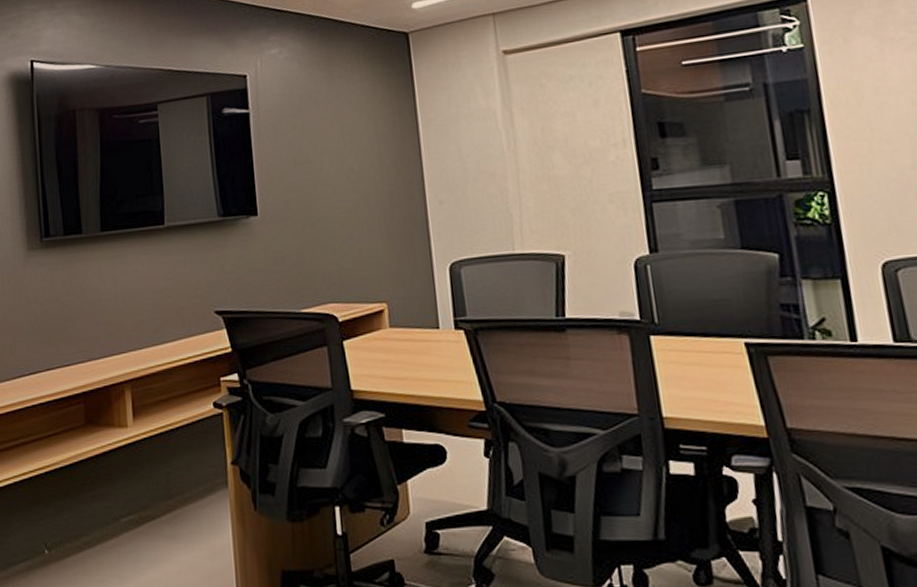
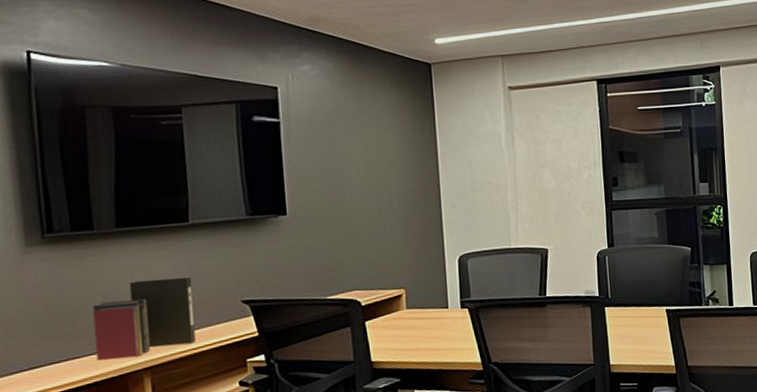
books: none [81,306,131,370] -> present [92,299,151,361]
binder: none [112,284,172,359] -> present [129,277,196,348]

